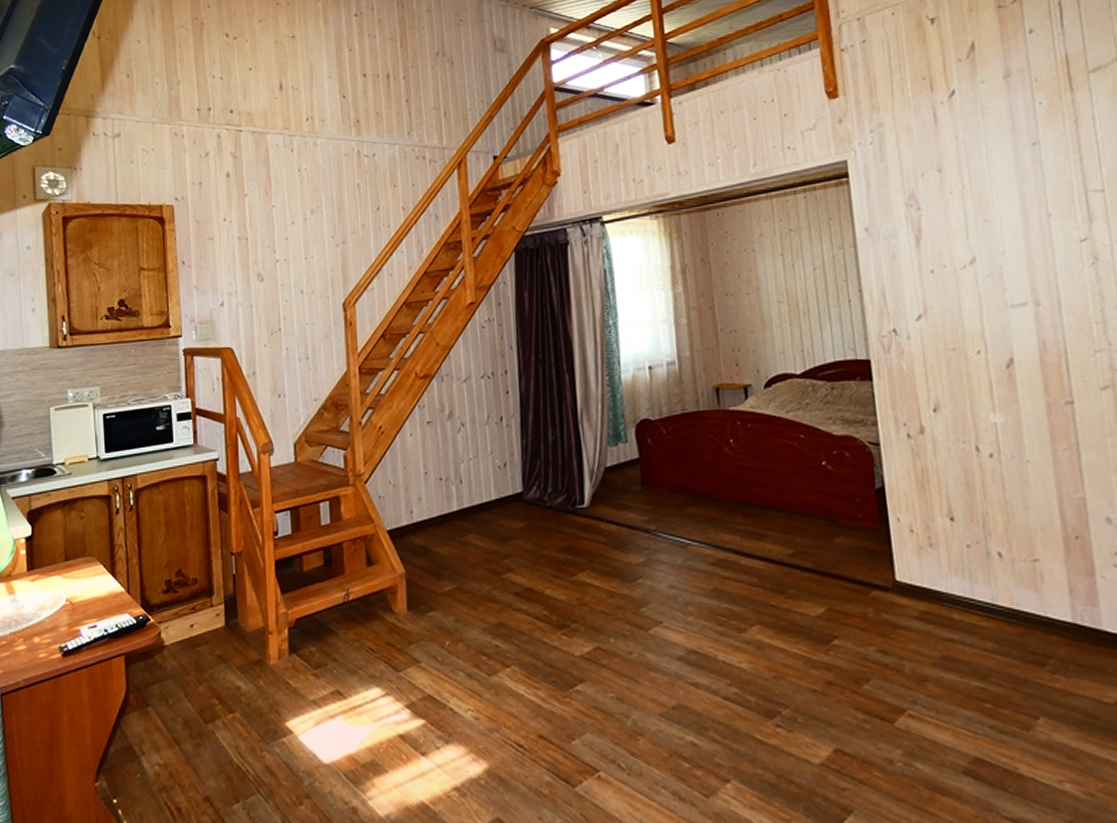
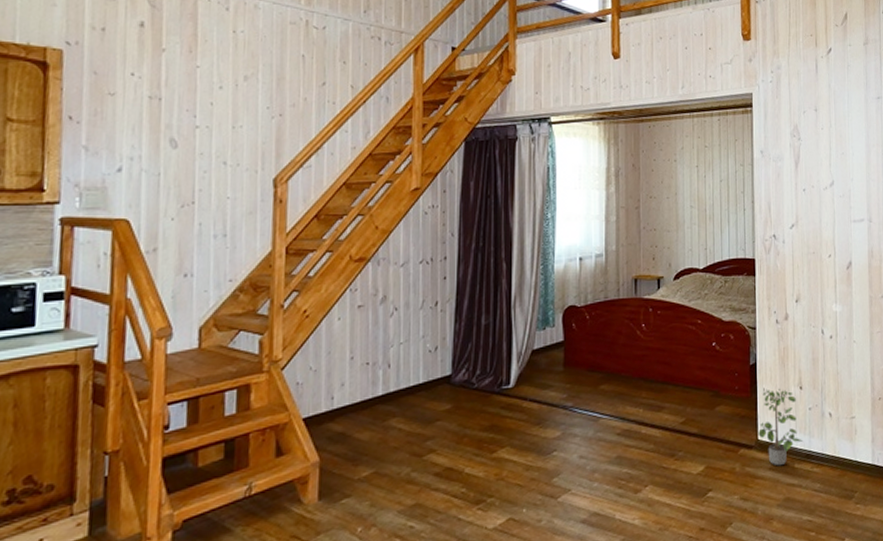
potted plant: none [895,518,963,616] -> present [758,388,804,466]

